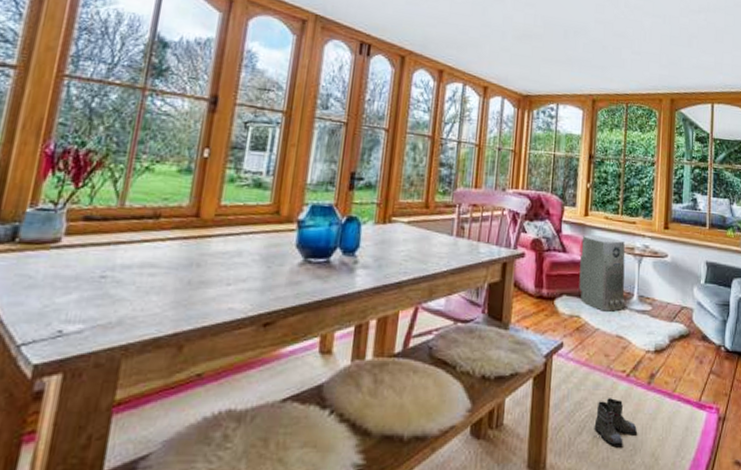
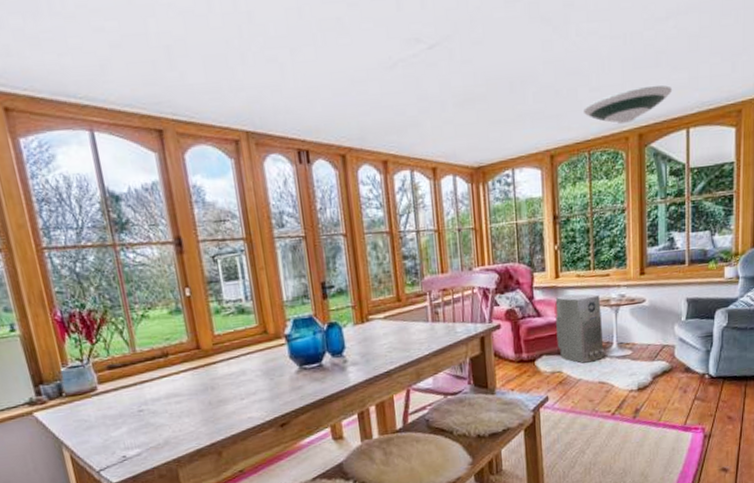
boots: present [593,398,637,446] -> none [585,435,626,473]
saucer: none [625,60,702,88] -> present [584,85,673,125]

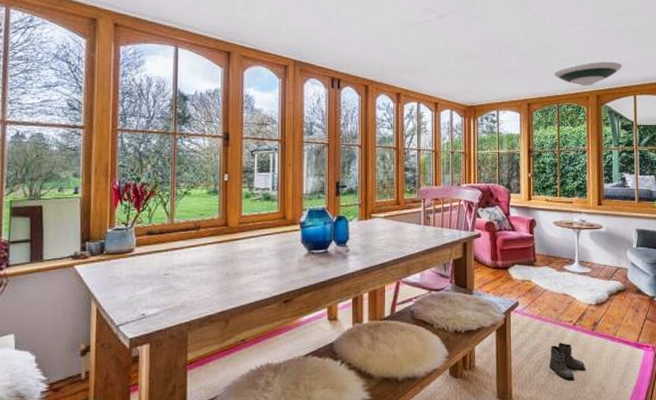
air purifier: present [555,293,605,364] -> none [527,215,568,275]
boots: none [585,435,626,473] -> present [549,343,585,380]

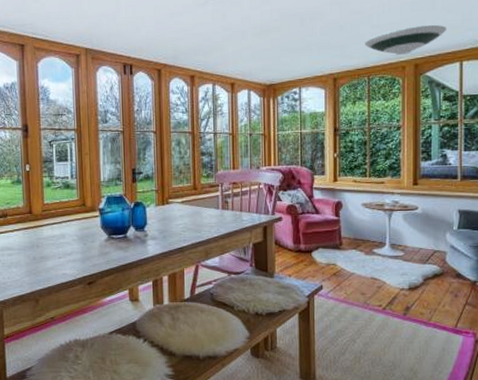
boots: present [549,343,585,380] -> none [355,327,395,363]

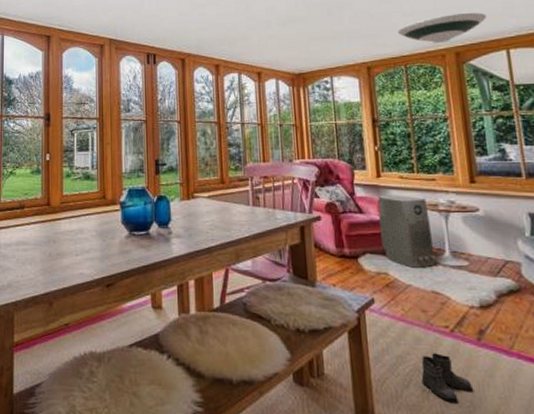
air purifier: none [333,197,378,259] -> present [377,195,437,268]
boots: none [355,327,395,363] -> present [421,353,473,402]

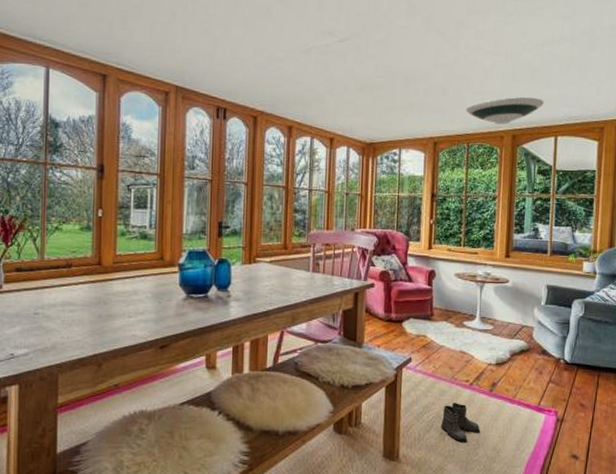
air purifier: present [377,195,437,268] -> none [424,265,468,331]

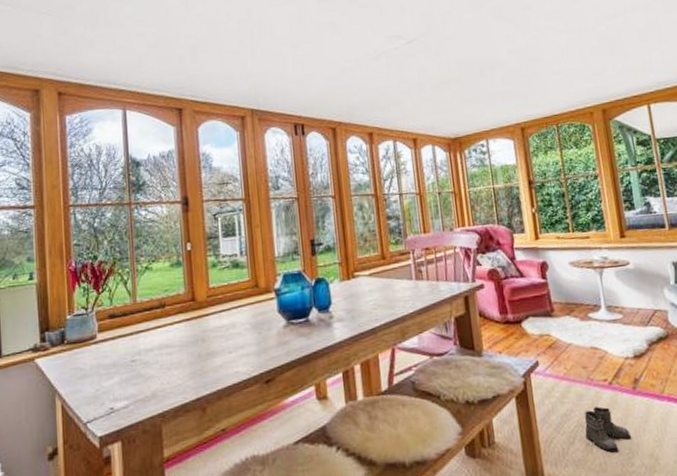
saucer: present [466,96,545,125] -> none [548,68,630,102]

